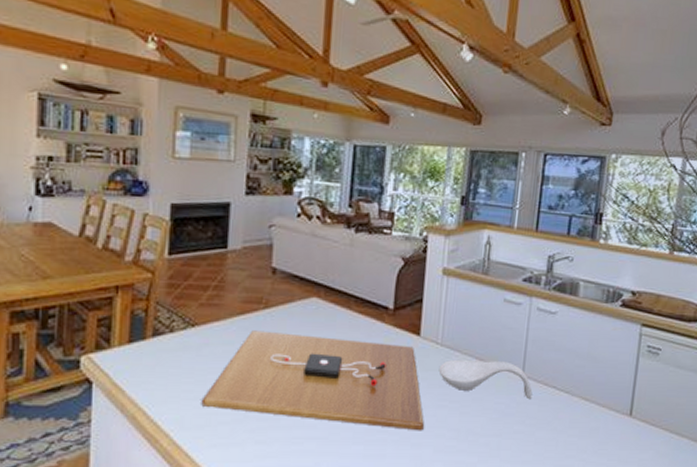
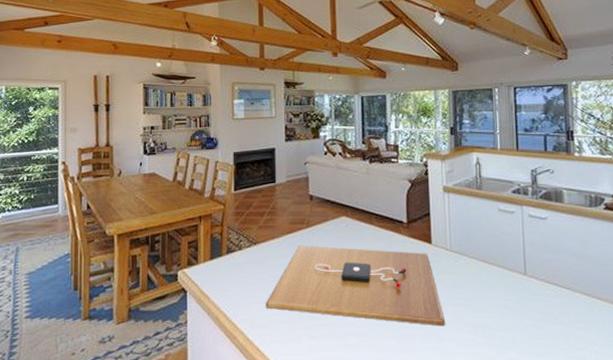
spoon rest: present [438,359,533,398] -> none [451,262,537,295]

